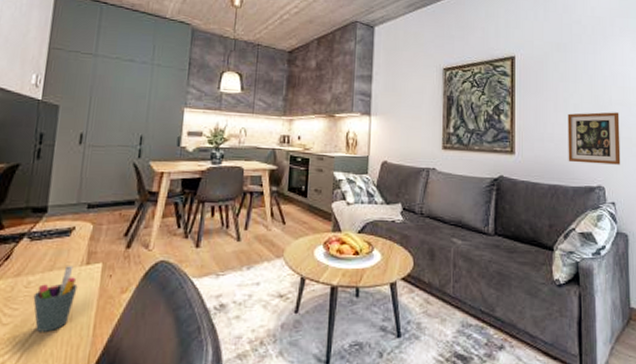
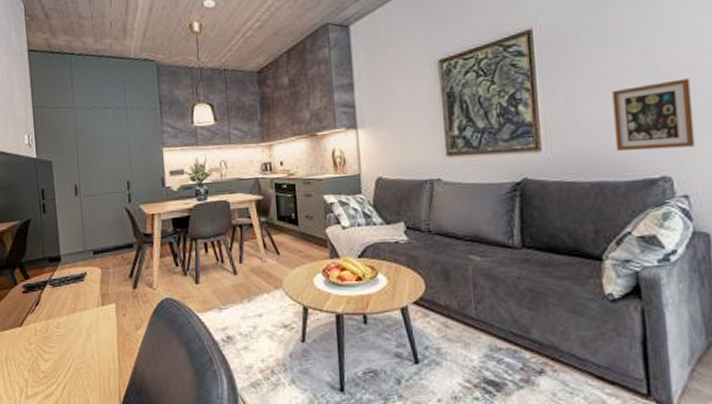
pen holder: present [33,266,78,332] -> none [64,308,99,366]

